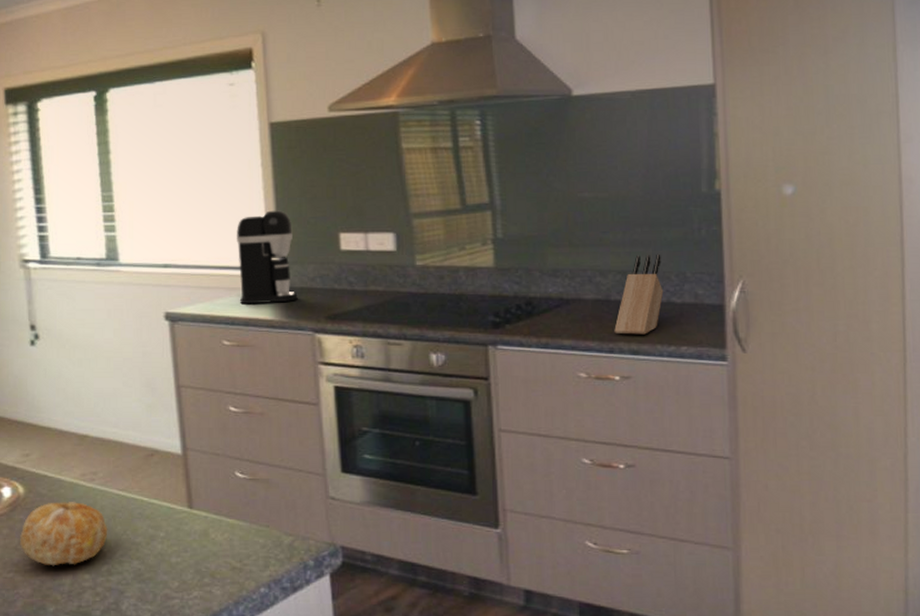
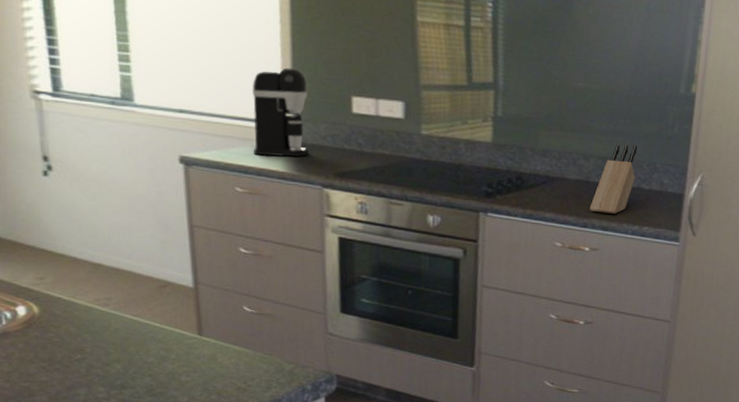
fruit: present [20,502,108,566] -> none [36,323,122,379]

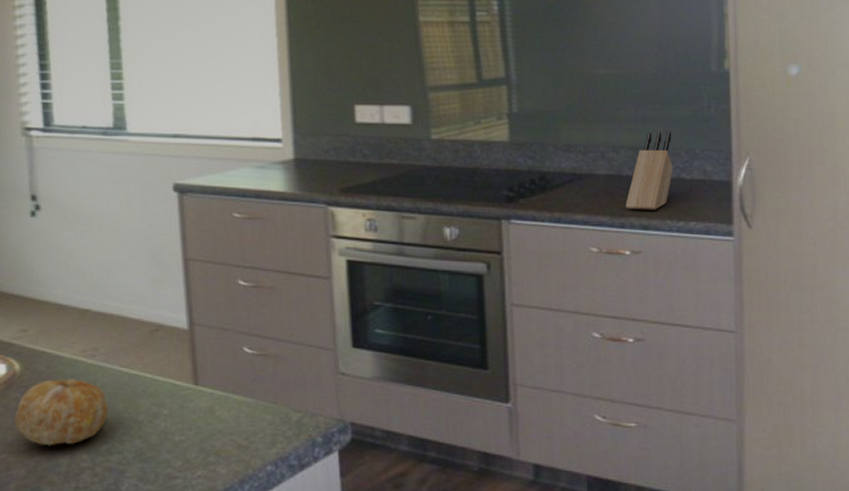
fruit: none [36,323,122,379] -> present [15,379,109,446]
coffee maker: present [252,67,309,157] -> none [249,81,311,176]

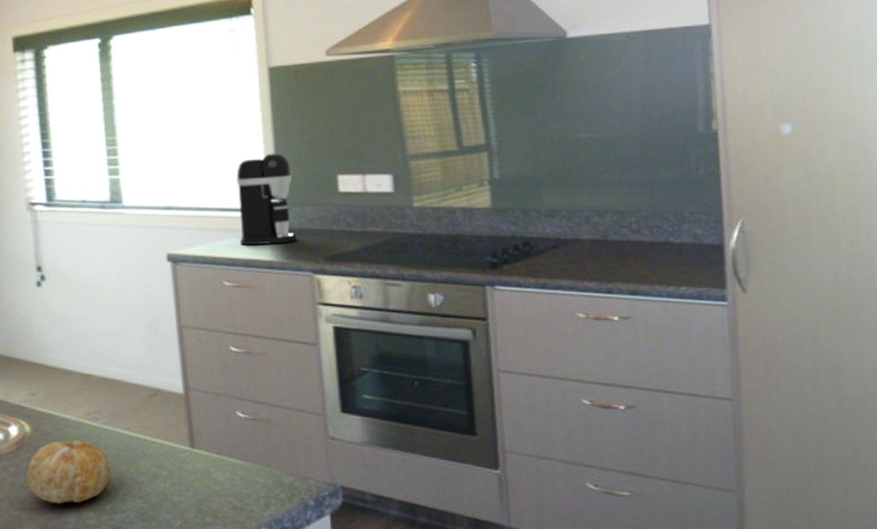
coffee maker: none [249,81,311,176] -> present [237,153,297,246]
knife block: present [625,130,674,210] -> none [612,194,662,275]

